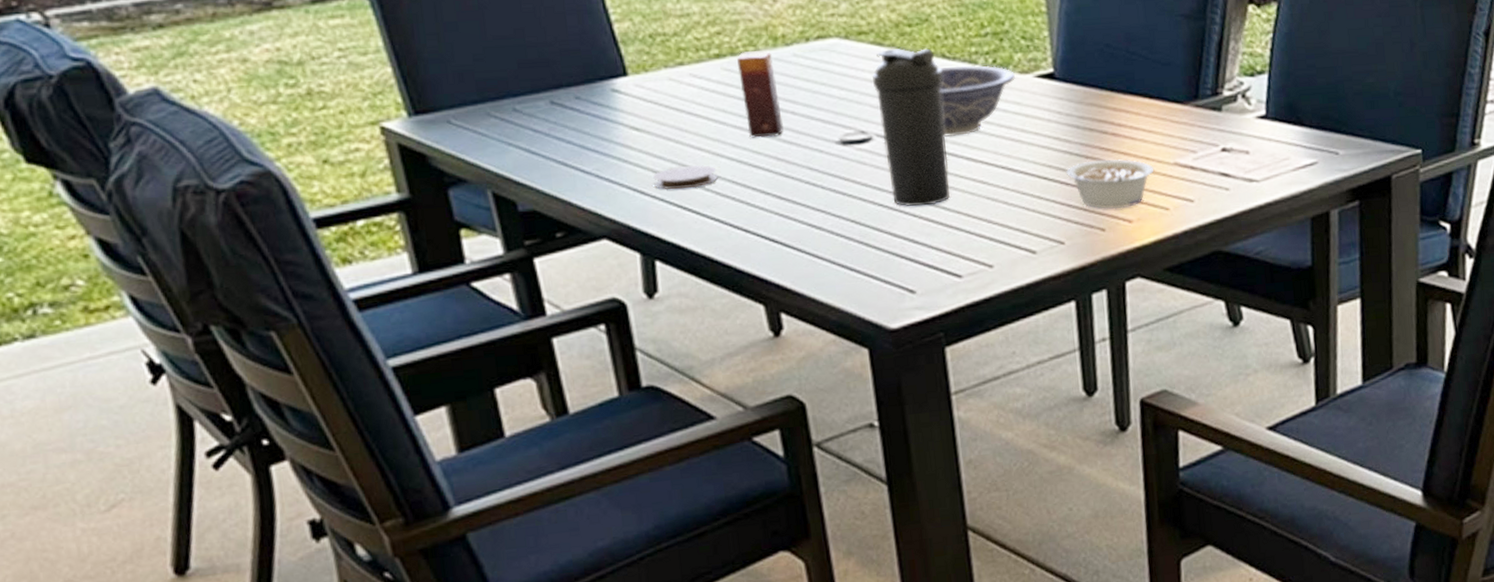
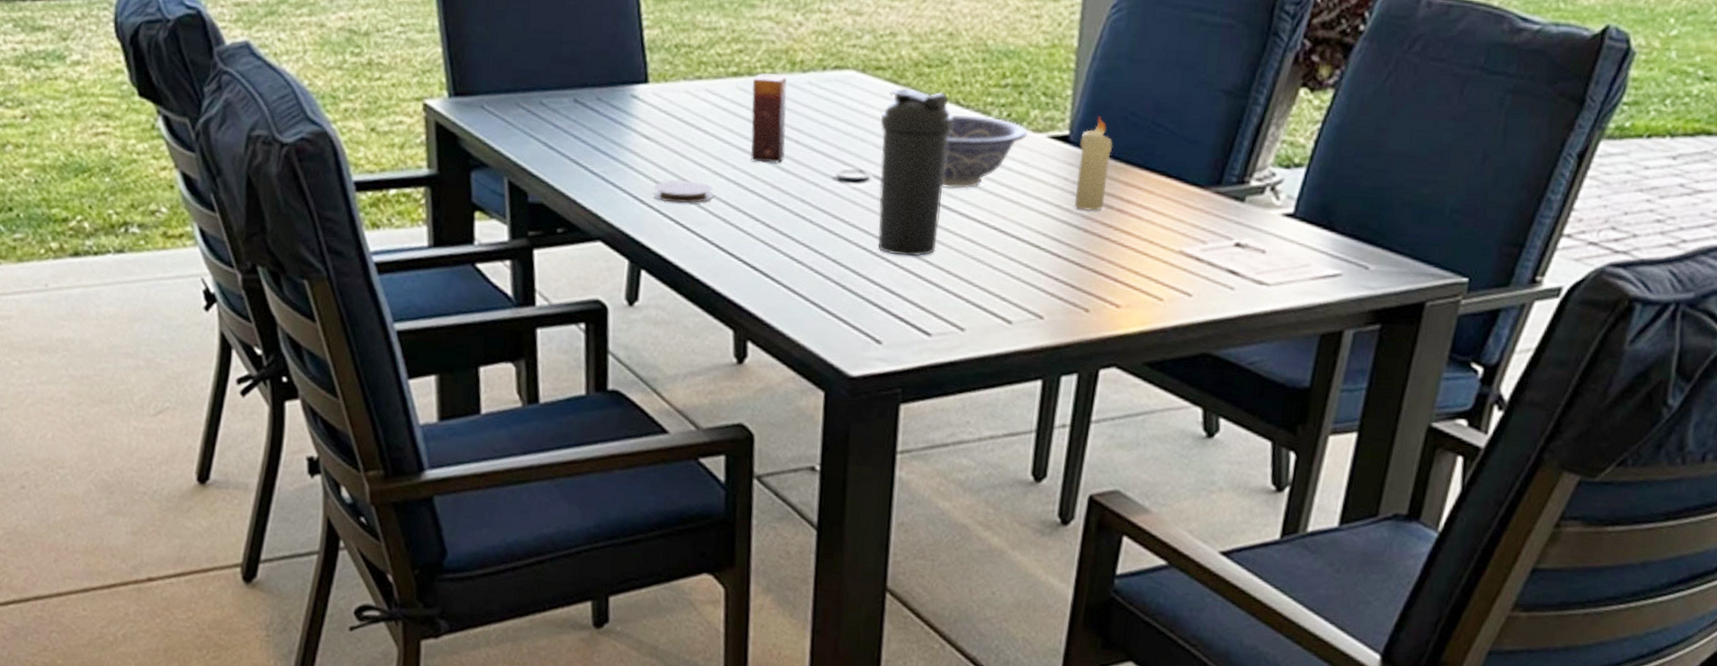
candle: none [1065,52,1098,139] -> present [1074,117,1113,211]
legume: present [1066,159,1155,209] -> none [1061,235,1156,292]

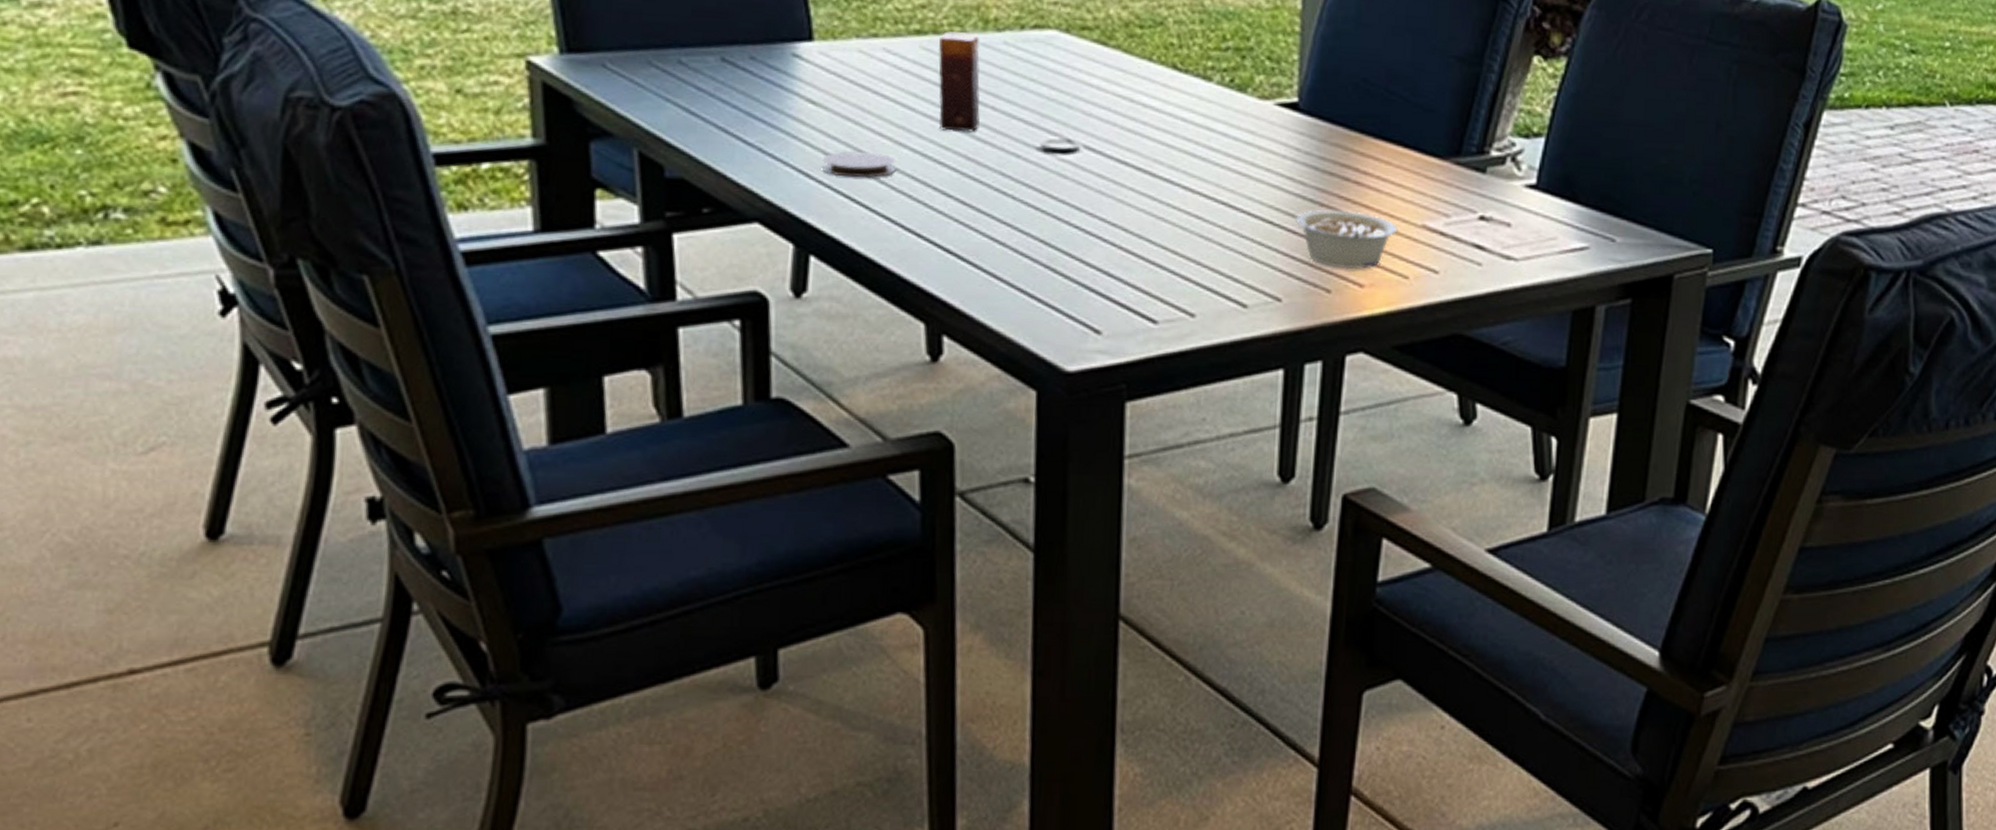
water bottle: present [878,87,952,257] -> none [1089,49,1170,236]
decorative bowl: present [942,114,1028,189] -> none [1162,78,1253,161]
legume: none [1061,235,1156,292] -> present [1296,209,1398,270]
candle: present [1074,117,1113,211] -> none [1307,83,1346,183]

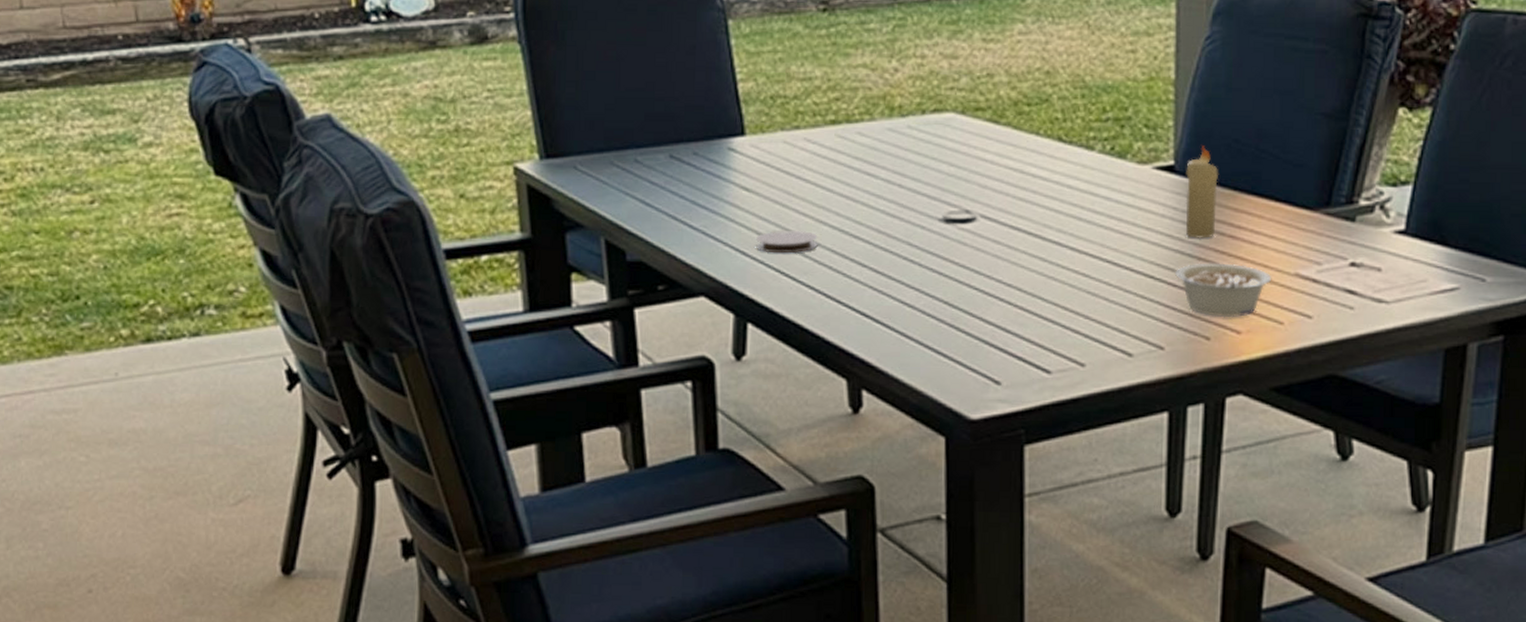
candle: present [938,31,980,132] -> none [851,120,889,208]
candle: none [1307,83,1346,183] -> present [1185,146,1219,238]

